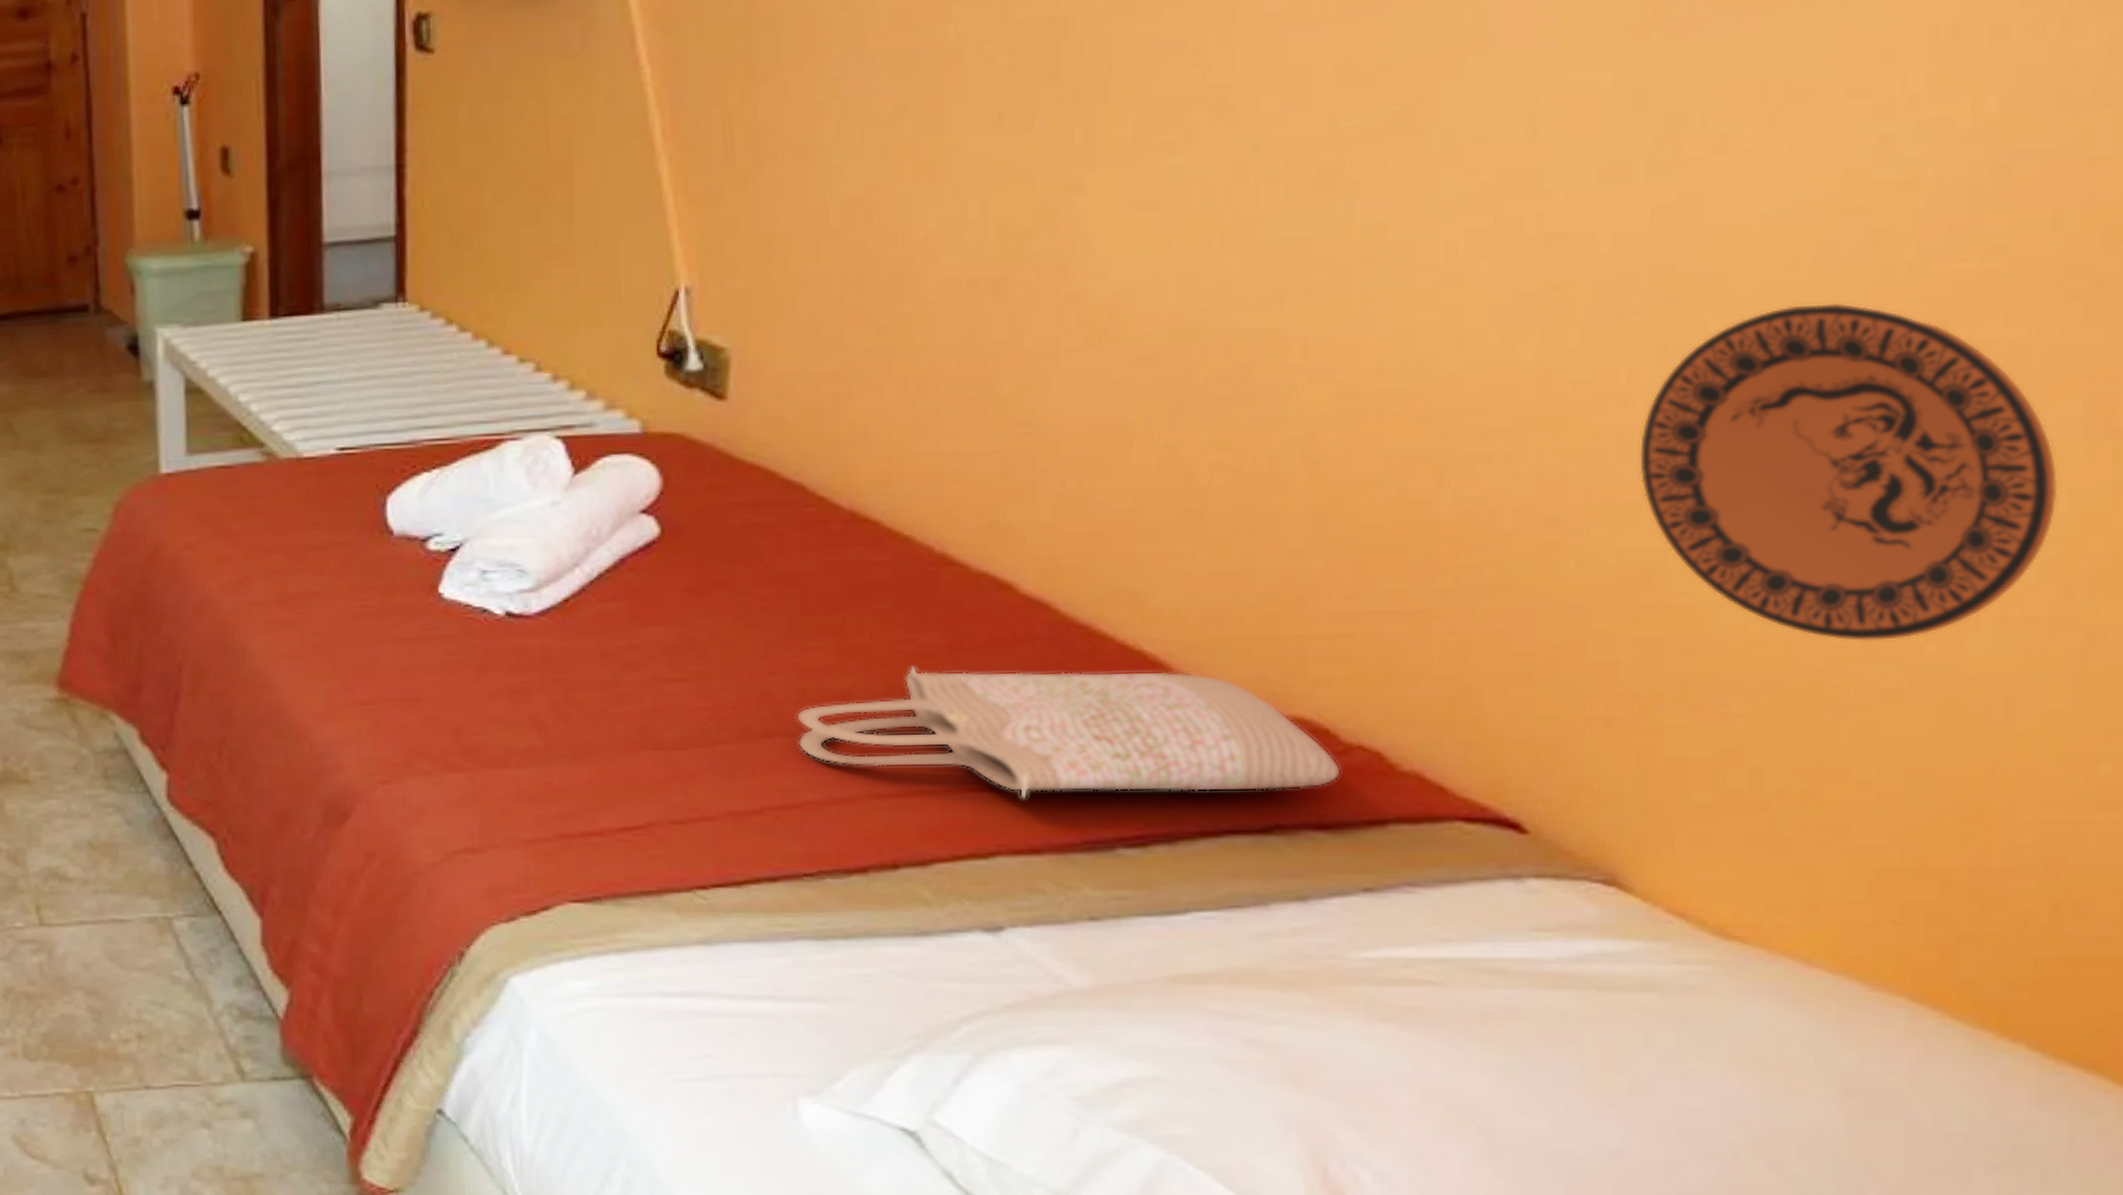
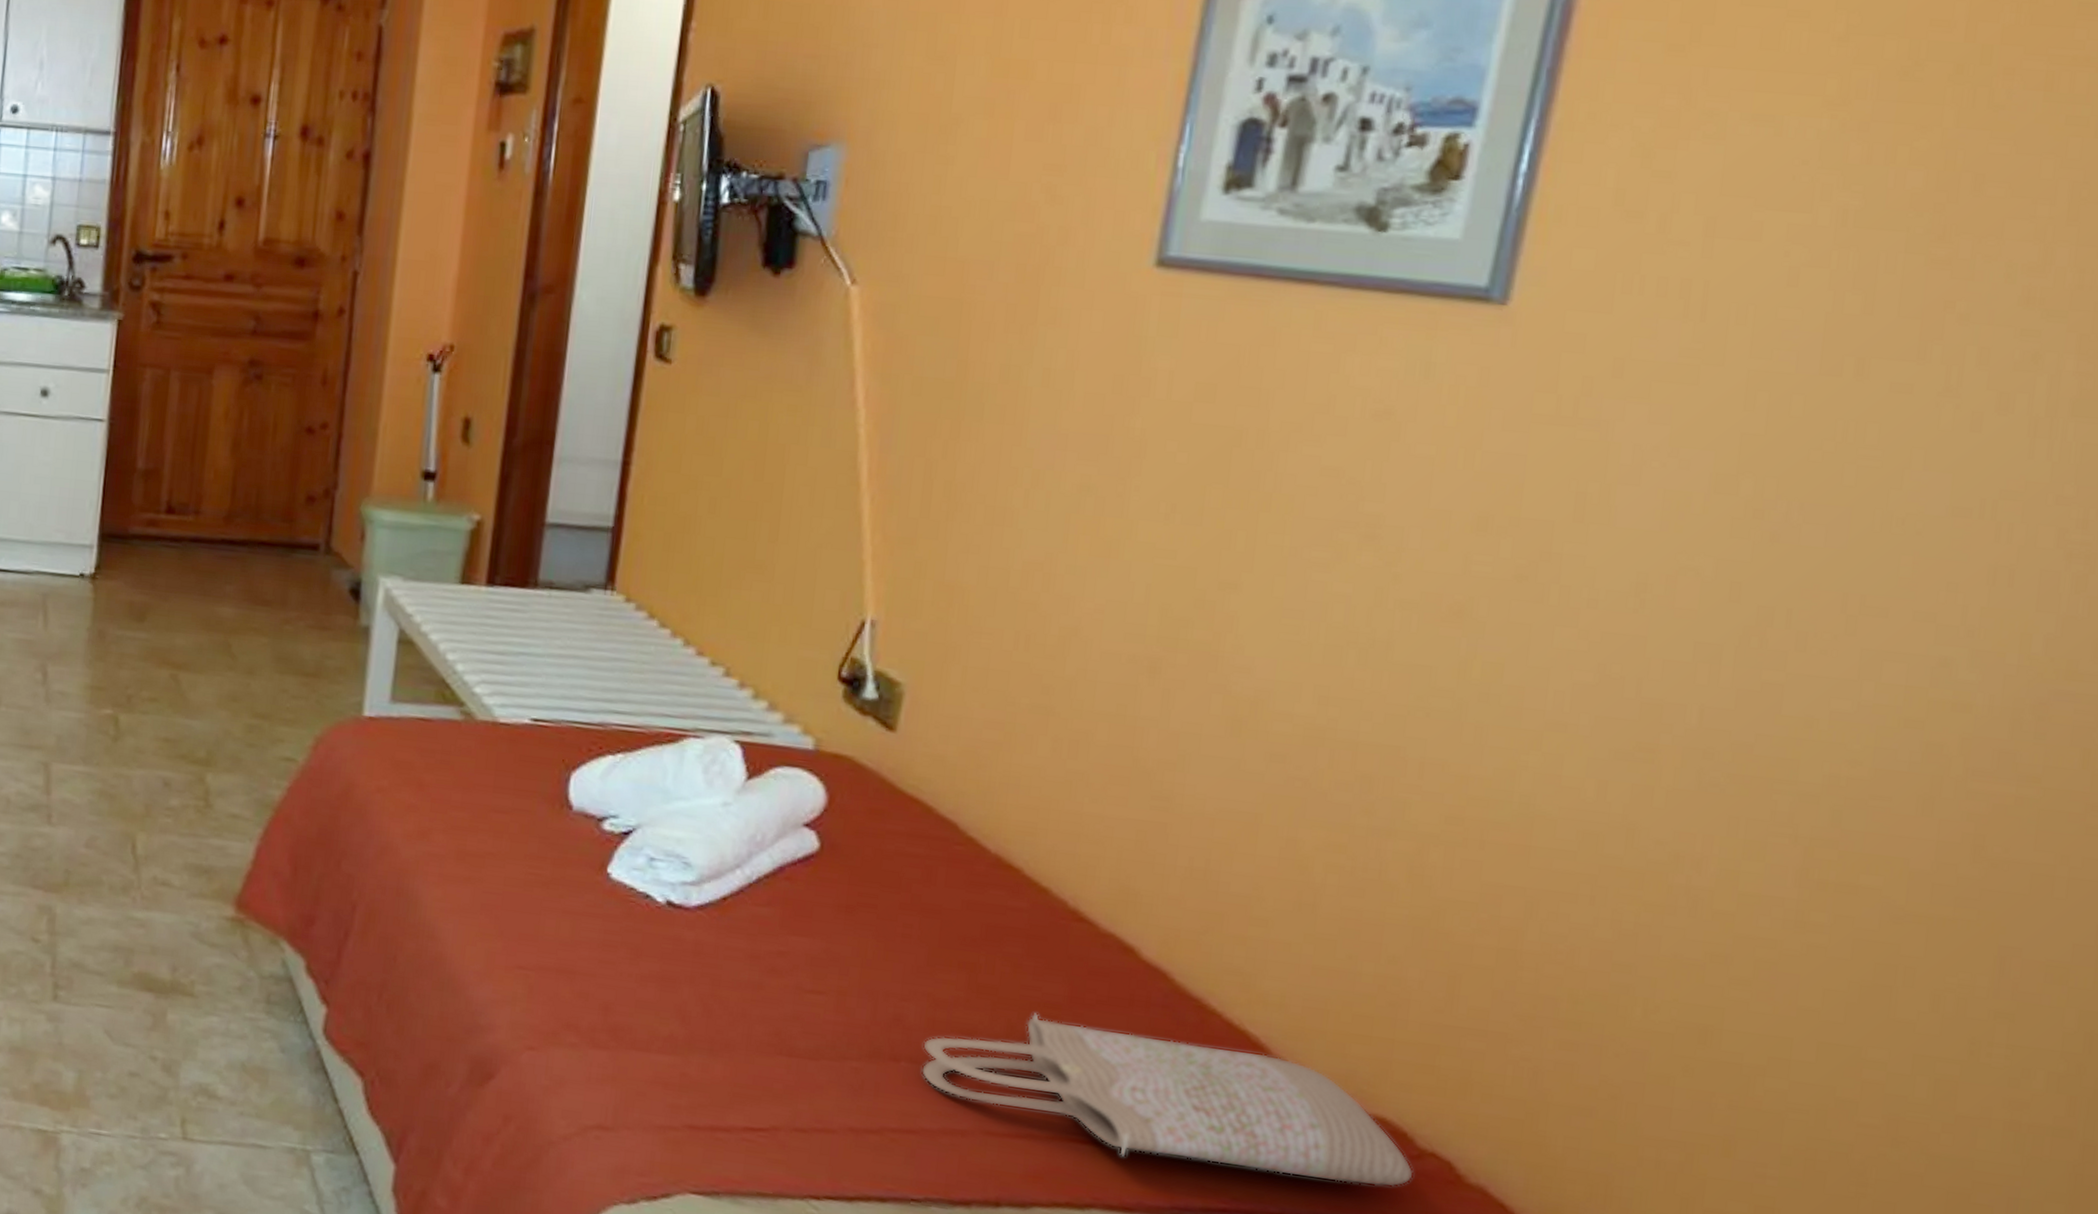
decorative plate: present [1639,303,2058,641] -> none [1705,800,2069,1128]

